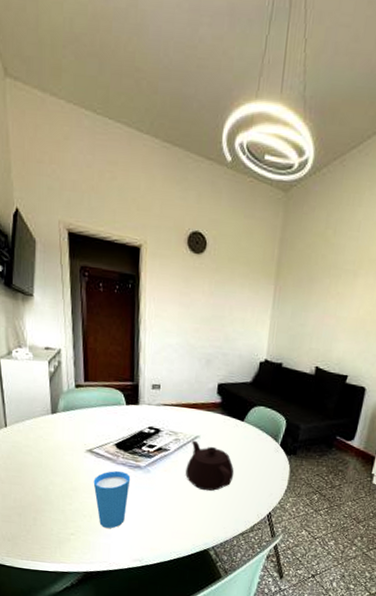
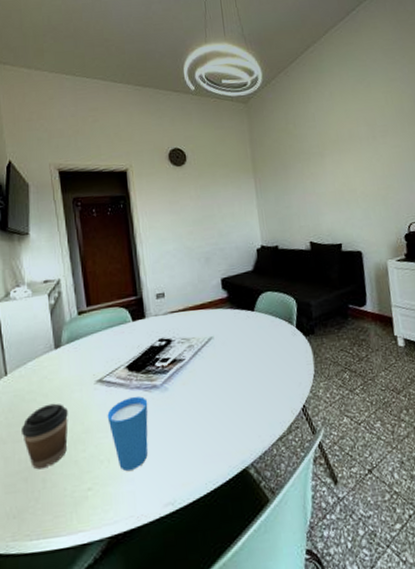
coffee cup: none [17,459,59,510] -> present [20,403,68,470]
teapot: present [185,440,235,491] -> none [205,342,257,397]

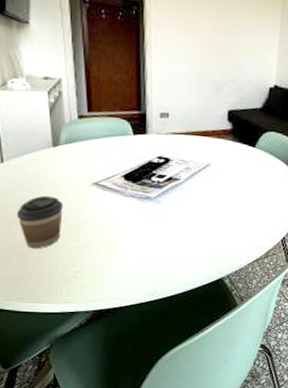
cup: present [107,396,148,471] -> none [100,203,140,263]

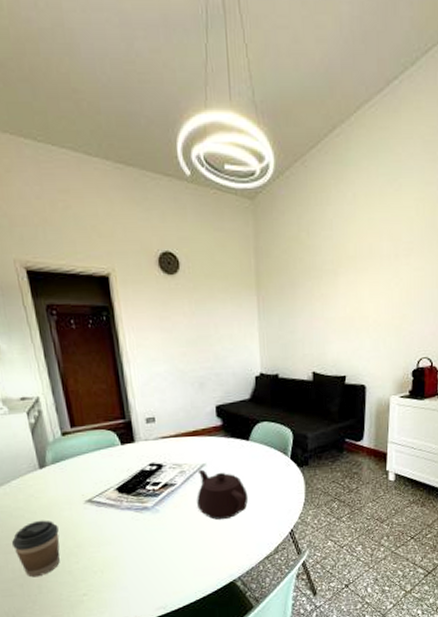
teapot: none [198,168,247,219] -> present [197,469,249,520]

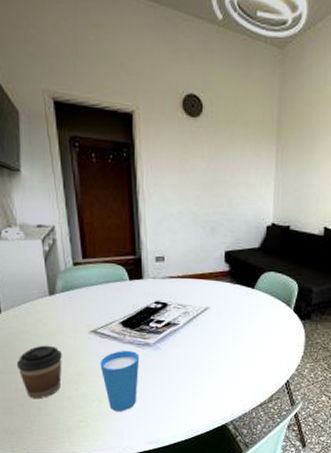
cup: none [98,516,140,580] -> present [100,350,140,411]
teapot: present [197,469,249,520] -> none [198,312,248,364]

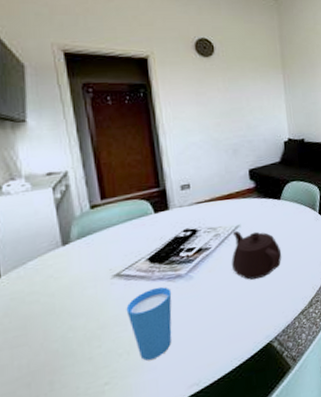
coffee cup: present [16,345,62,399] -> none [20,302,81,373]
teapot: none [198,312,248,364] -> present [231,230,282,280]

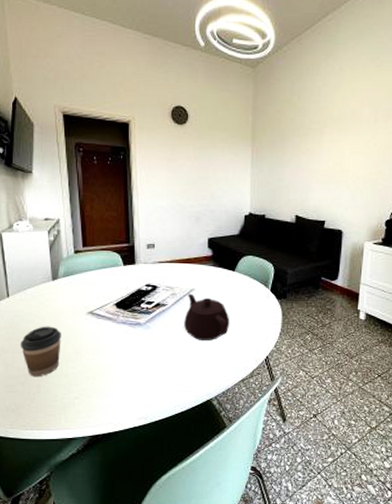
coffee cup: none [20,302,81,373] -> present [20,326,61,377]
cup: present [126,287,172,361] -> none [95,329,132,388]

